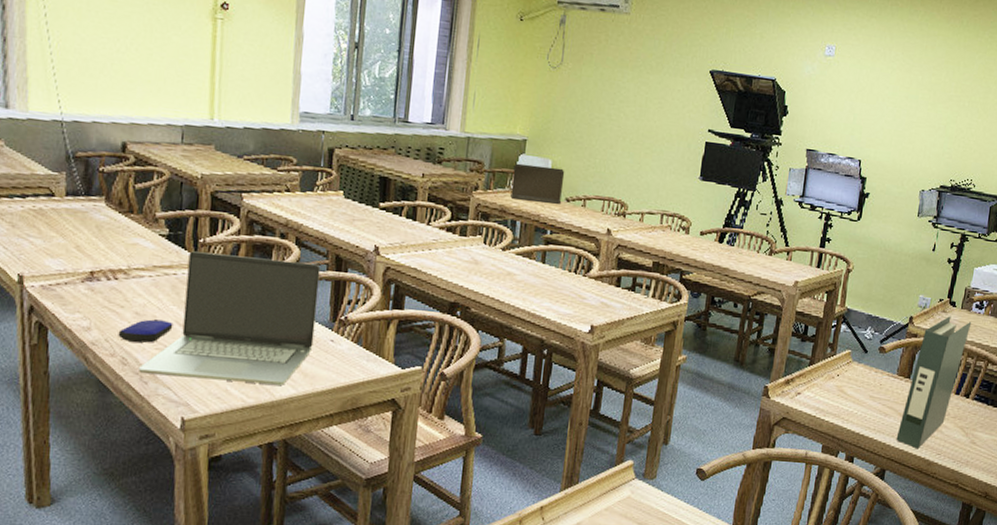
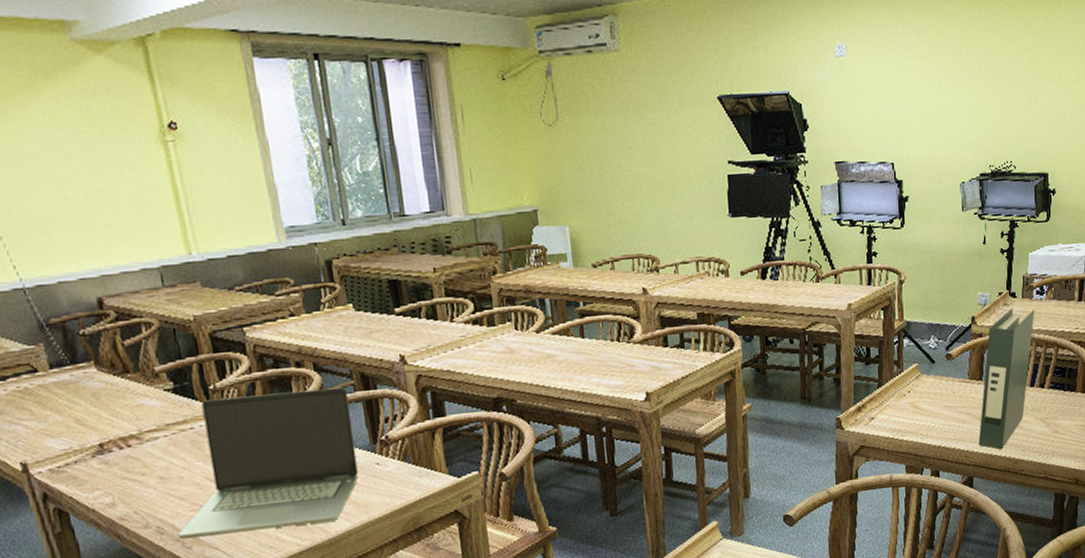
computer mouse: present [118,319,173,343] -> none [146,479,204,509]
laptop computer: present [510,163,565,204] -> none [529,233,587,276]

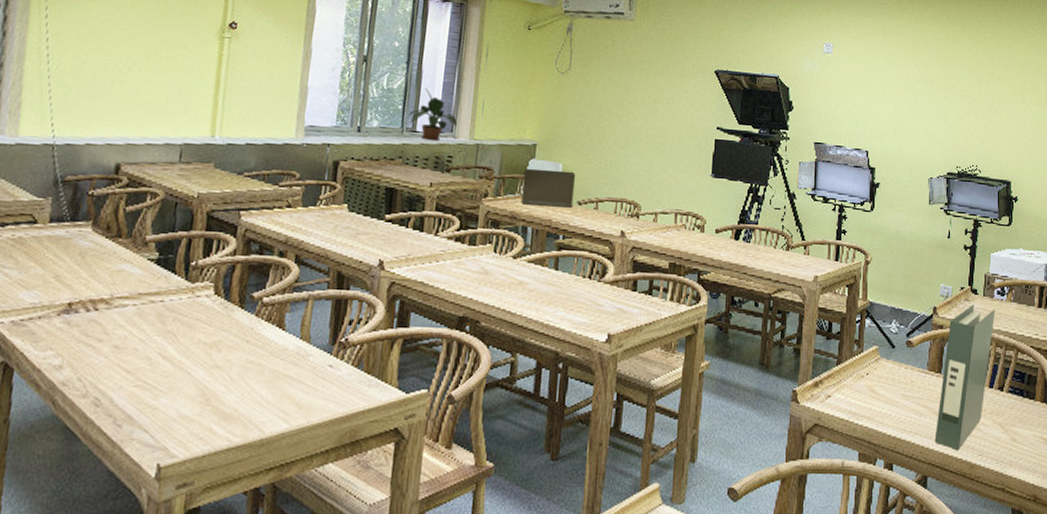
laptop: present [177,387,359,540] -> none [111,275,321,420]
potted plant: none [393,165,447,224] -> present [409,88,457,142]
laptop computer: none [529,233,587,276] -> present [521,168,576,208]

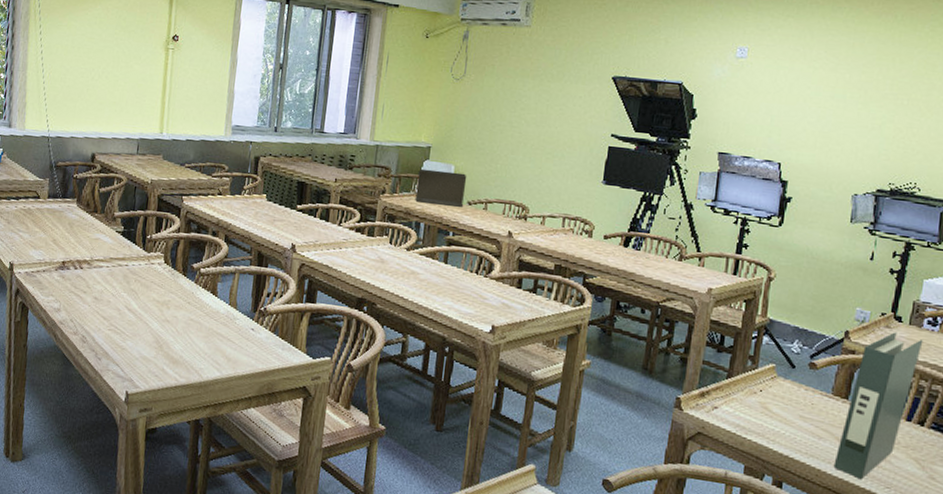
potted plant: present [409,88,457,142] -> none [317,93,359,142]

